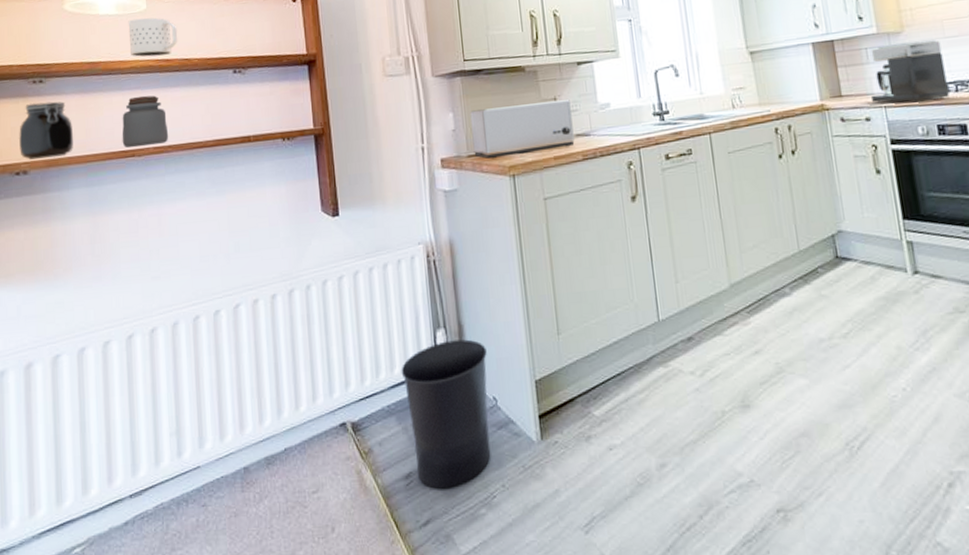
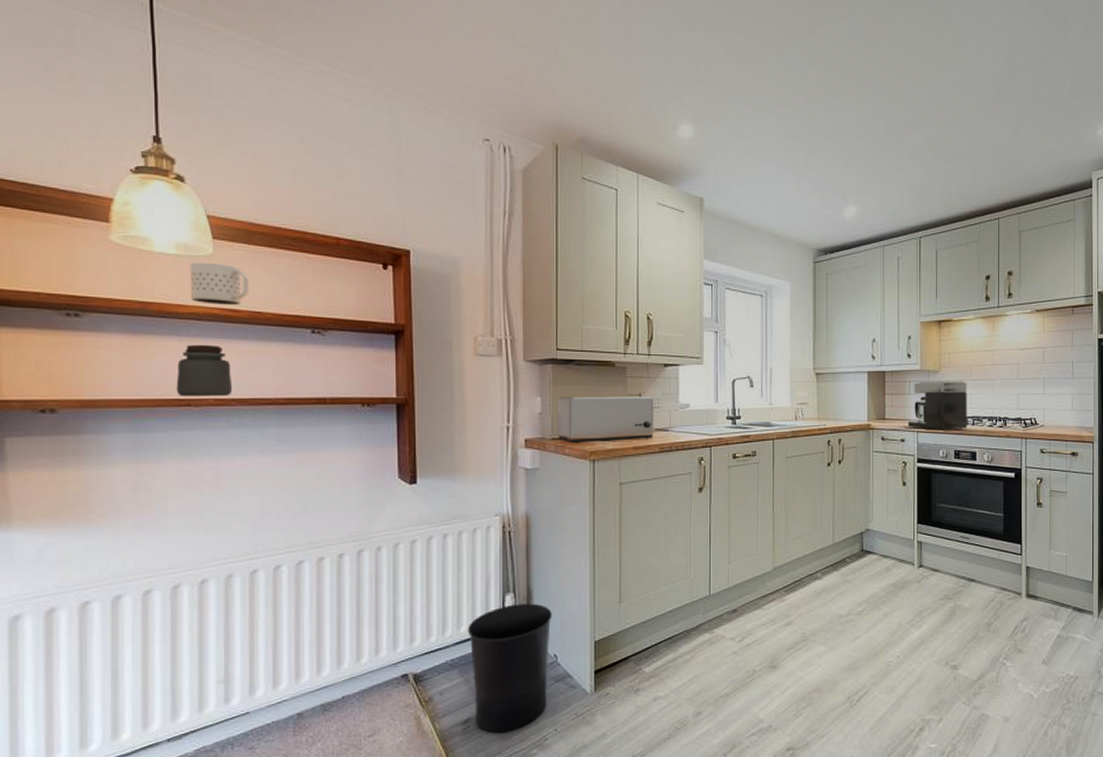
jar: present [19,101,73,160] -> none [46,338,115,399]

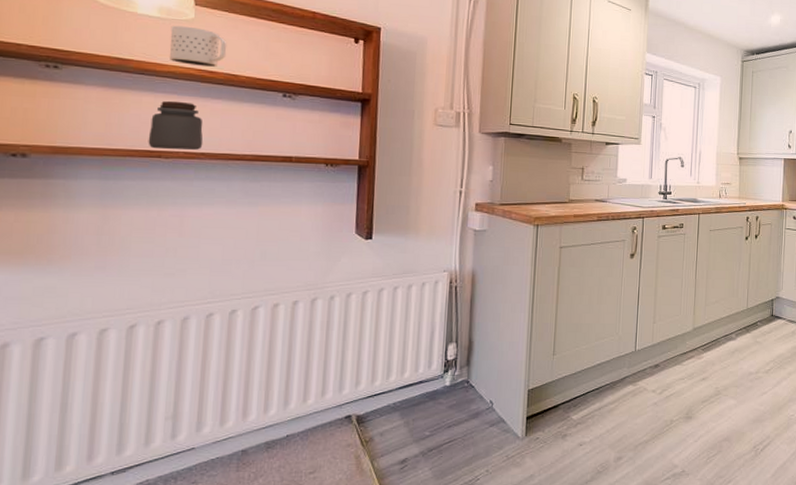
waste bin: present [467,603,552,733] -> none [410,353,491,472]
toaster: present [558,396,654,444] -> none [506,167,595,210]

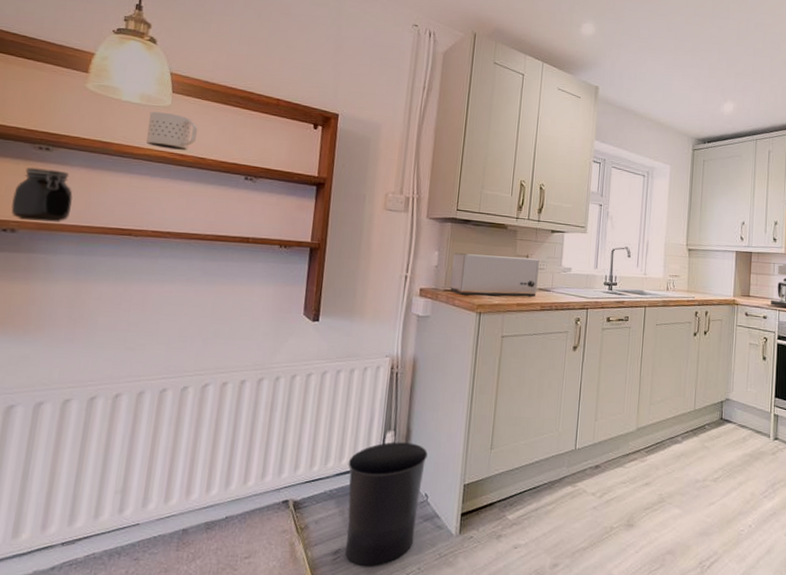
jar: none [19,87,90,146] -> present [11,167,73,223]
jar: present [148,100,204,150] -> none [121,181,171,229]
waste bin: none [410,353,491,472] -> present [345,442,428,566]
toaster: none [506,167,595,210] -> present [450,253,539,298]

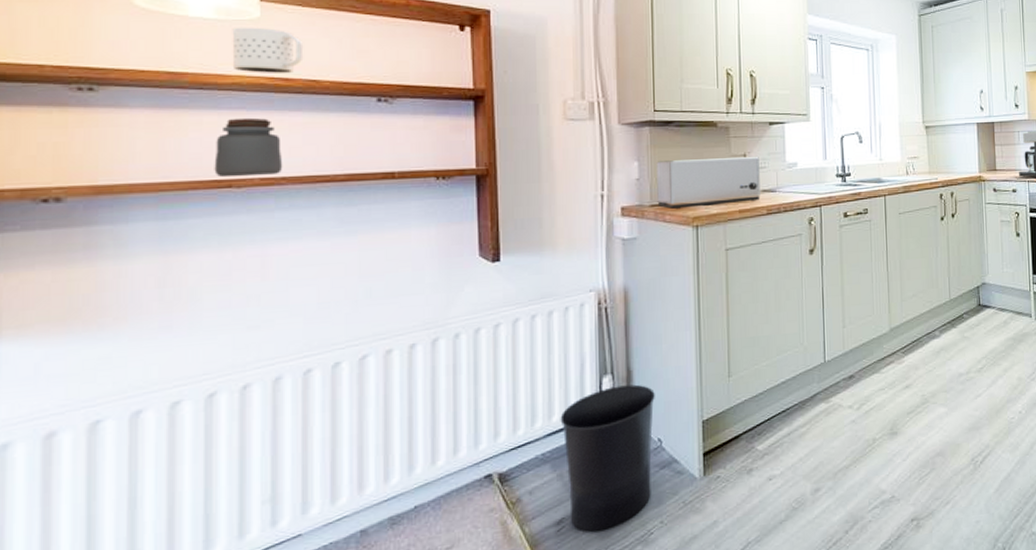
jar: present [11,167,73,223] -> none [50,115,138,184]
jar: none [121,181,171,229] -> present [214,117,283,178]

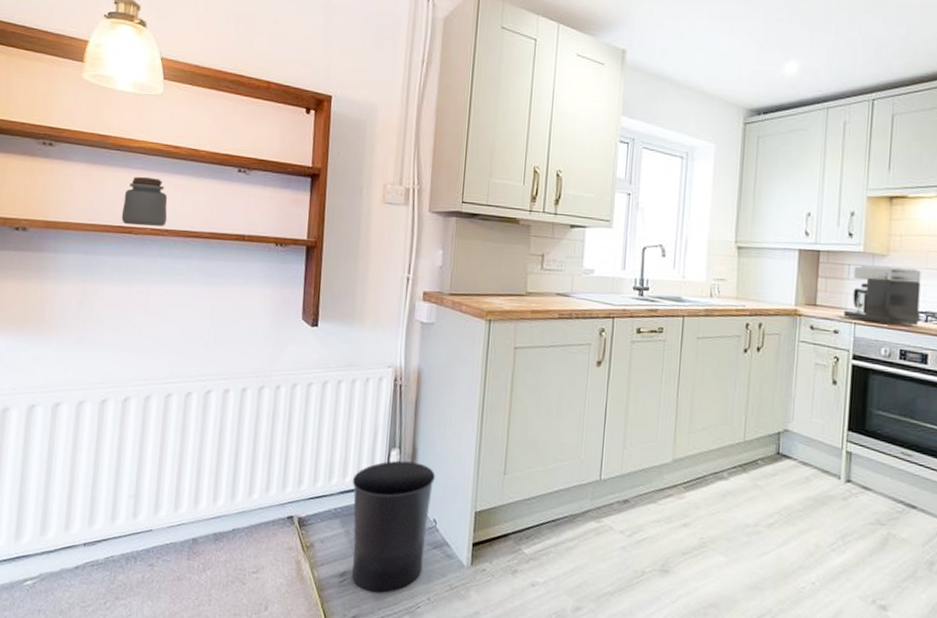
mug: present [232,27,304,73] -> none [140,100,190,142]
toaster: present [656,156,760,210] -> none [456,252,557,304]

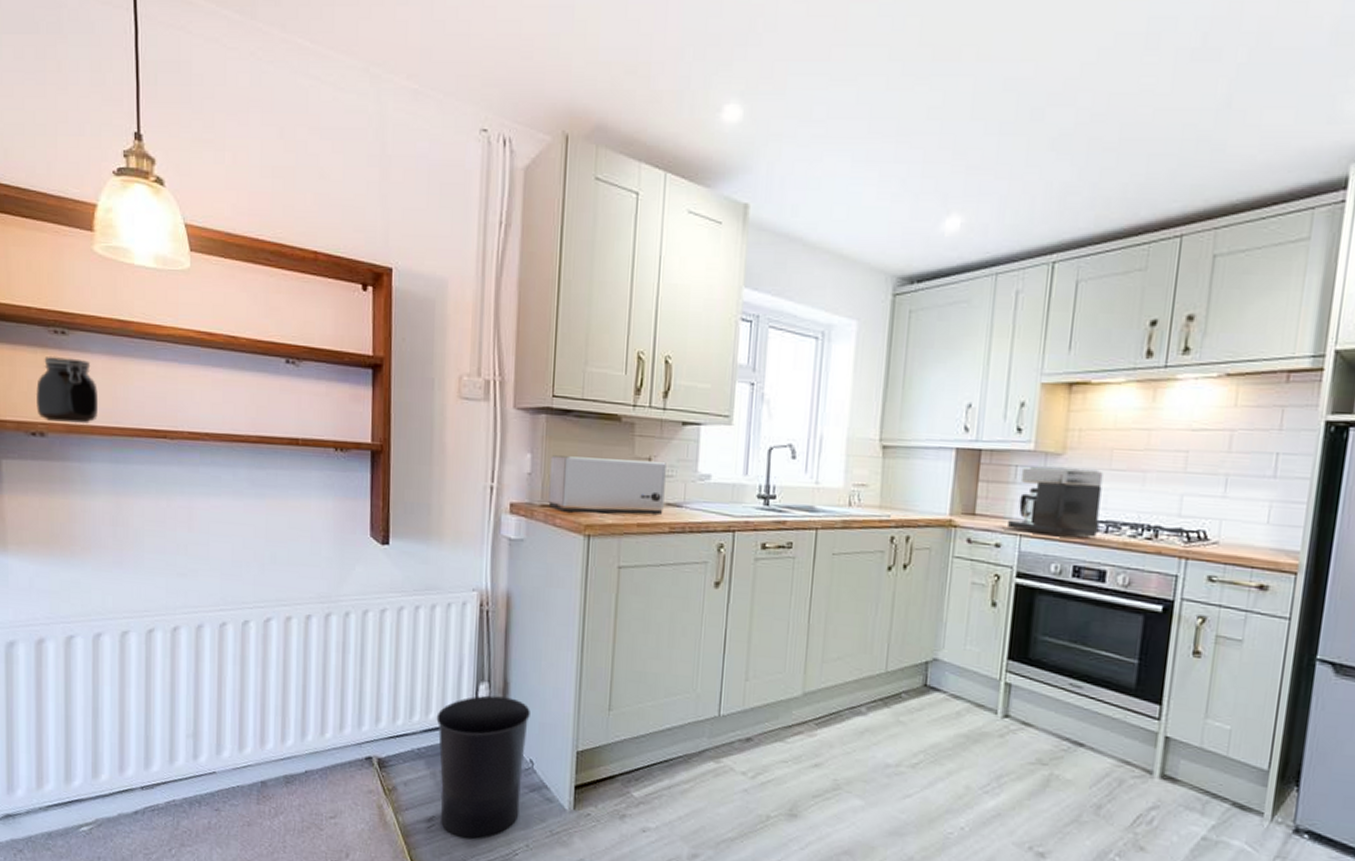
jar: none [21,164,76,221] -> present [36,357,98,425]
jar: present [121,176,168,226] -> none [153,370,207,430]
toaster: none [456,252,557,304] -> present [548,455,666,516]

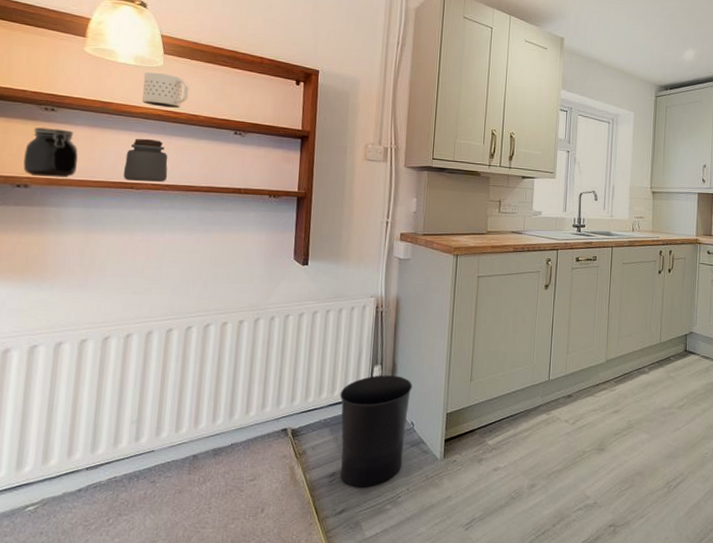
jar: none [153,370,207,430] -> present [123,138,168,182]
mug: none [167,277,225,327] -> present [141,72,189,108]
toaster: present [548,455,666,516] -> none [428,199,511,240]

